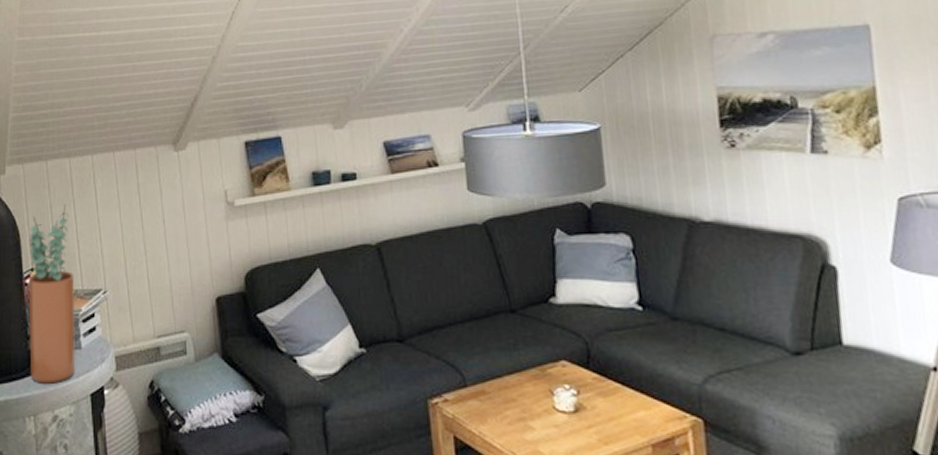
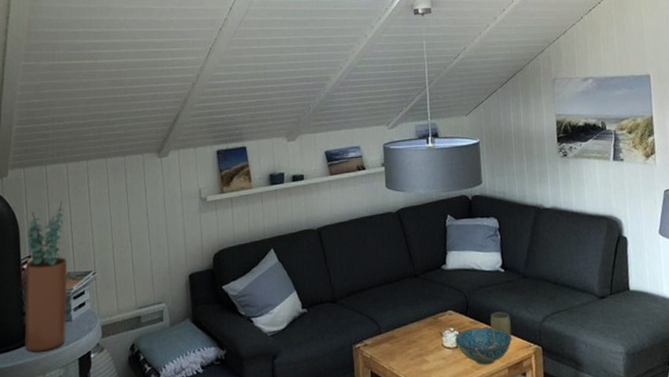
decorative bowl: none [572,387,657,440] -> present [455,327,512,365]
mug: none [622,366,656,401] -> present [490,312,512,336]

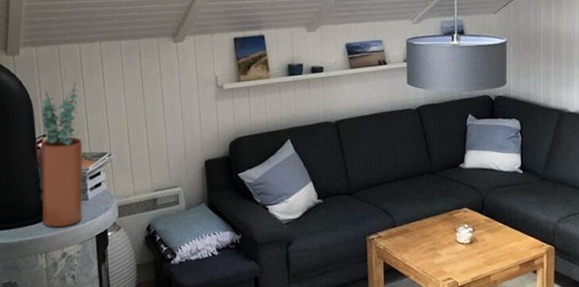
decorative bowl: present [455,327,512,365] -> none [469,226,525,262]
mug: present [490,312,512,336] -> none [505,211,526,235]

